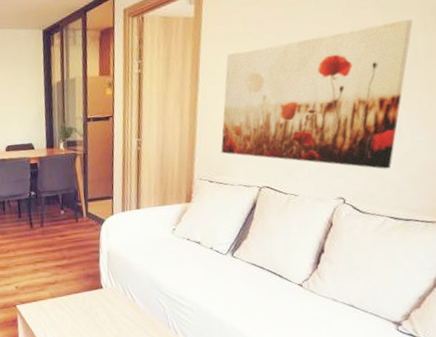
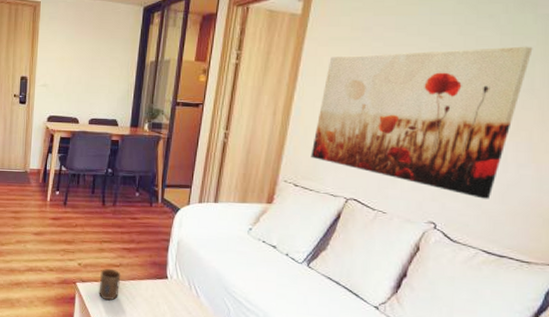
cup: none [38,287,59,318] -> present [98,268,121,301]

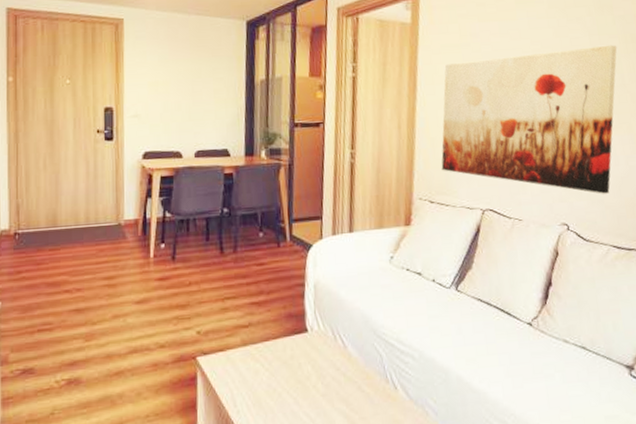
cup: present [98,268,121,301] -> none [226,331,253,373]

